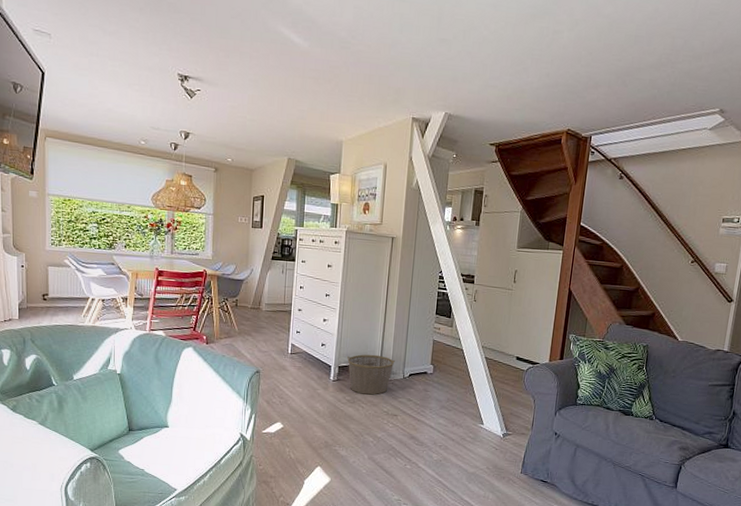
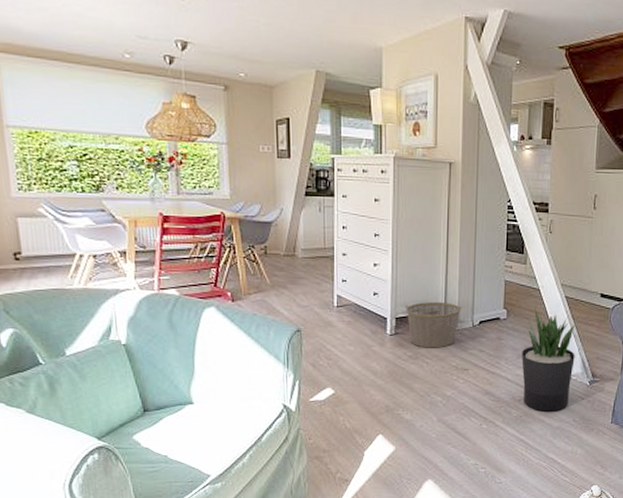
planter: none [444,365,493,459] -> present [521,307,576,411]

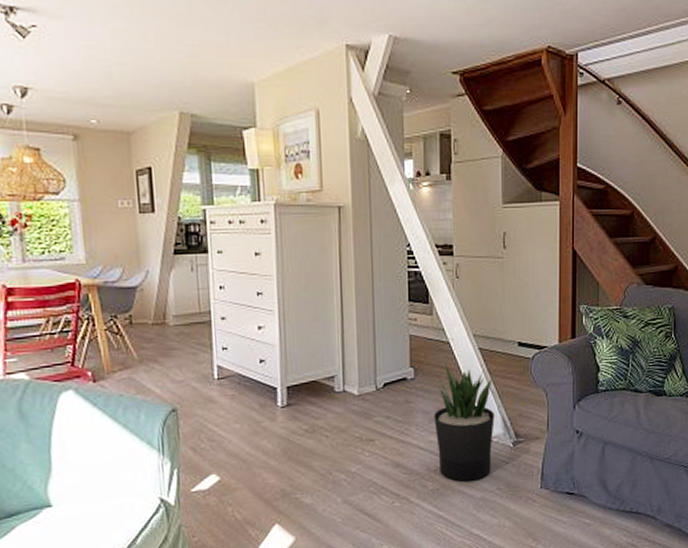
basket: present [406,301,462,348] -> none [297,364,363,419]

